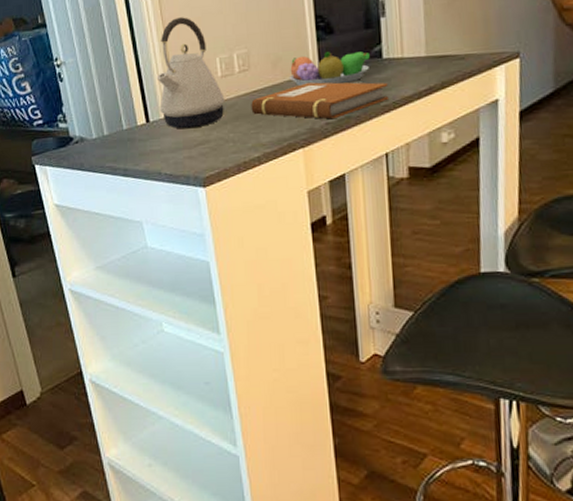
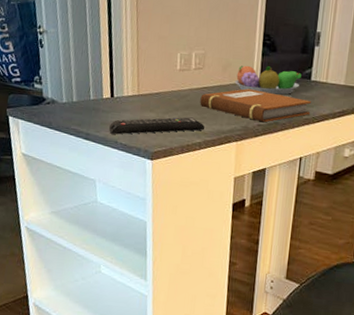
remote control: none [148,129,261,165] -> present [108,117,204,135]
kettle: present [156,17,225,129] -> none [124,11,180,109]

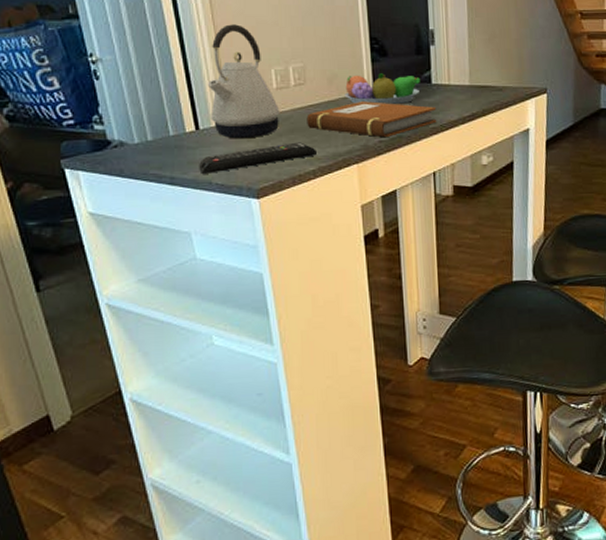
kettle: none [124,11,180,109] -> present [207,24,280,139]

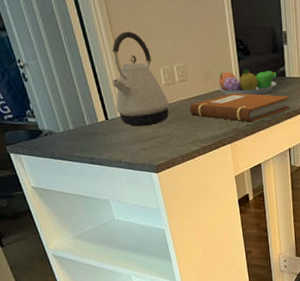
remote control: present [198,142,317,174] -> none [110,127,199,155]

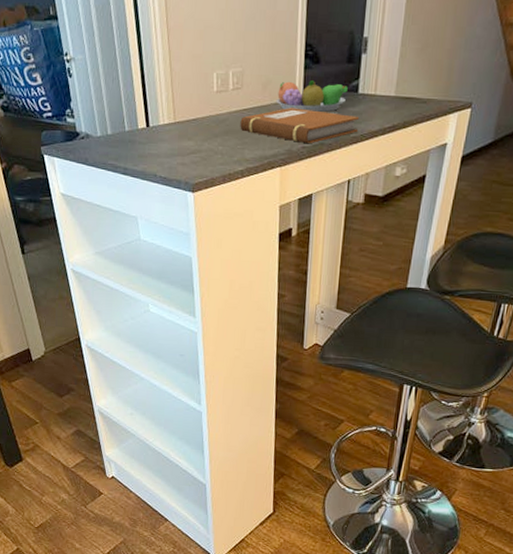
kettle: present [111,32,169,126] -> none [158,28,218,138]

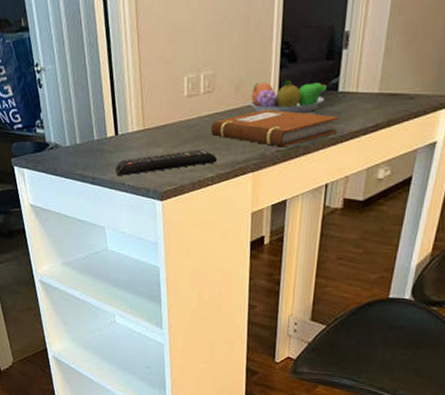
remote control: none [146,143,246,167] -> present [114,149,217,176]

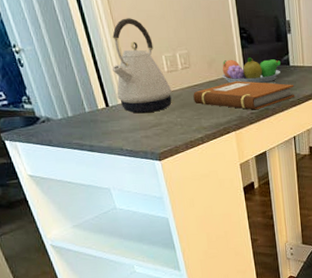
remote control: present [114,149,217,176] -> none [110,115,203,142]
kettle: none [127,32,188,145] -> present [111,18,172,114]

